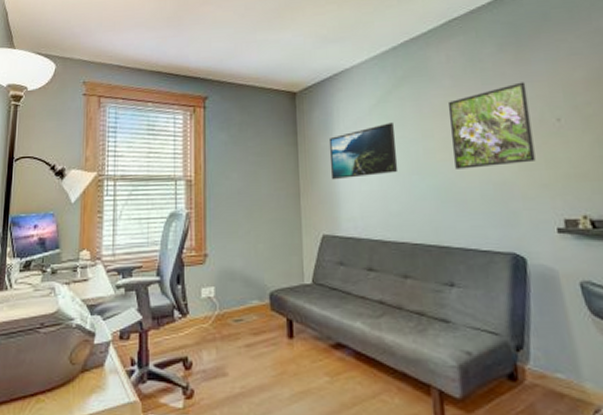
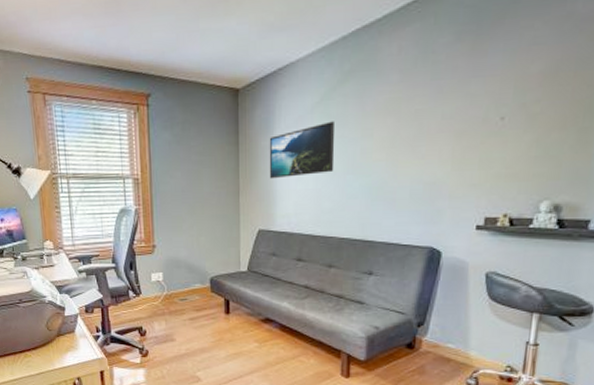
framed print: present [447,82,536,169] -> none [390,76,477,169]

